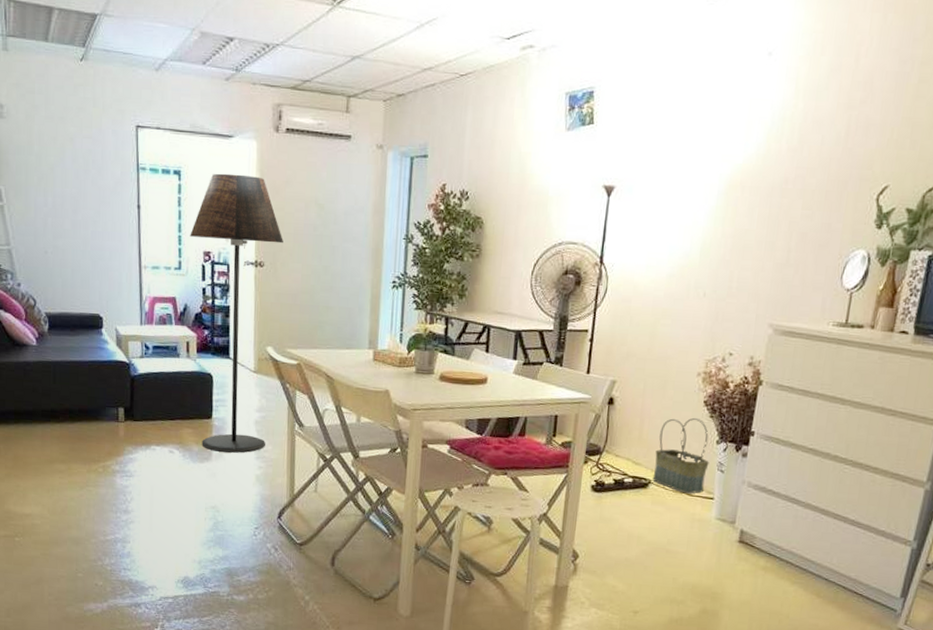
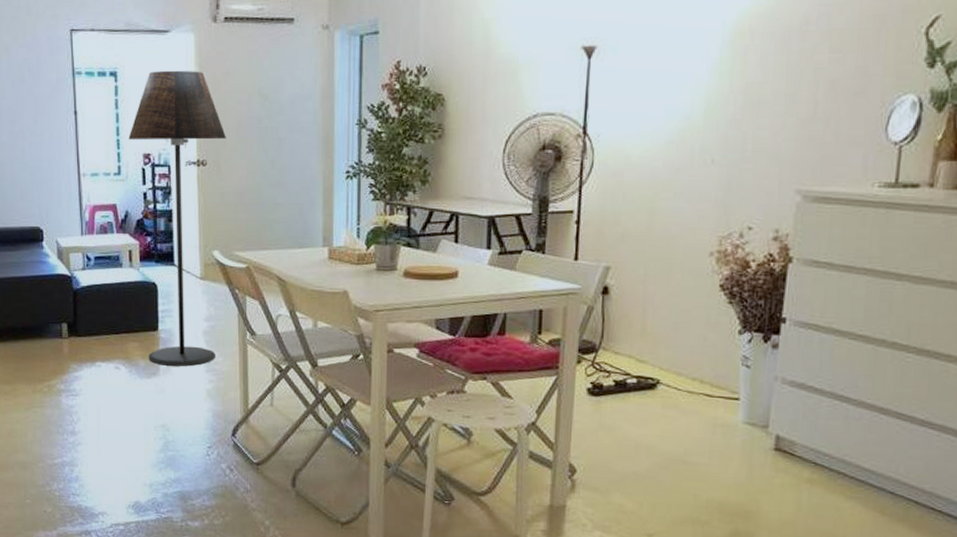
basket: present [652,417,709,494] -> none [661,304,731,395]

